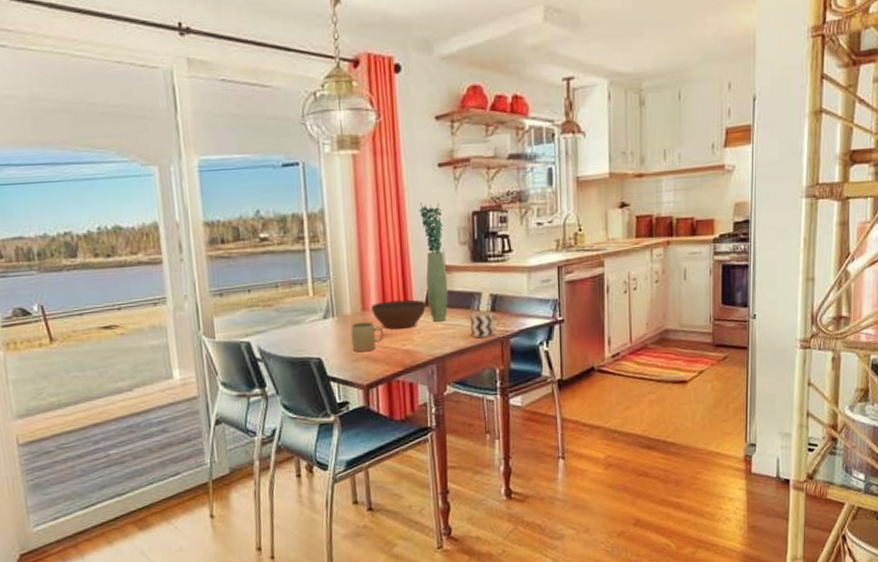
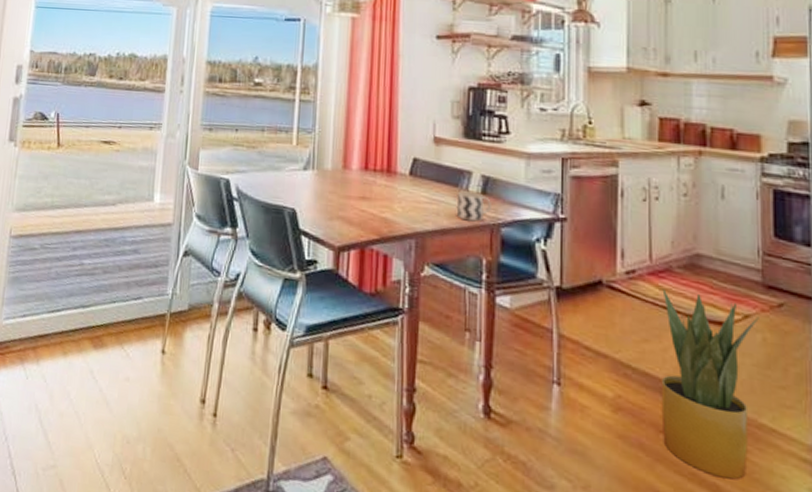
mug: present [350,322,384,353] -> none [327,179,363,212]
bowl: present [371,299,427,330] -> none [352,163,411,195]
vase: present [419,202,448,323] -> none [412,71,436,196]
planter: none [639,362,710,497] -> present [661,289,759,480]

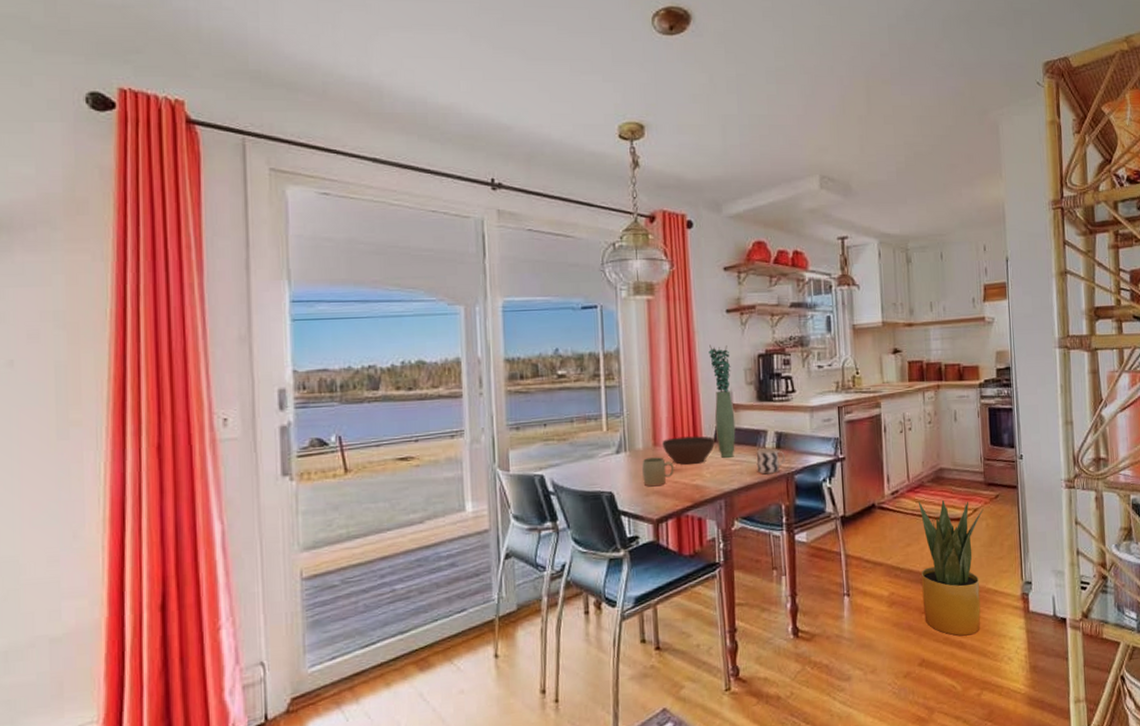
mug: none [327,179,363,212] -> present [641,457,674,487]
bowl: none [352,163,411,195] -> present [662,436,716,465]
vase: none [412,71,436,196] -> present [708,345,736,459]

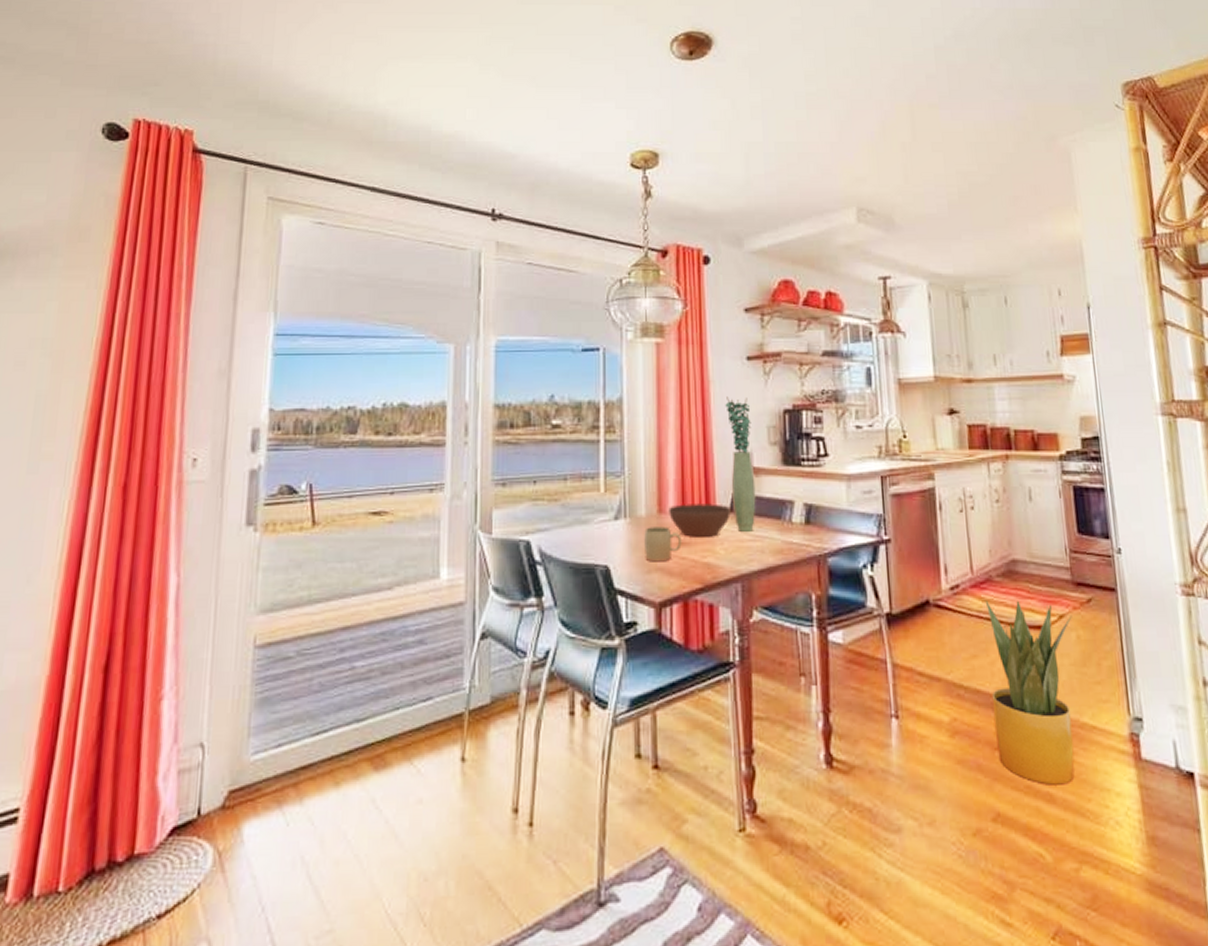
cup: present [756,448,785,475] -> none [780,523,816,555]

